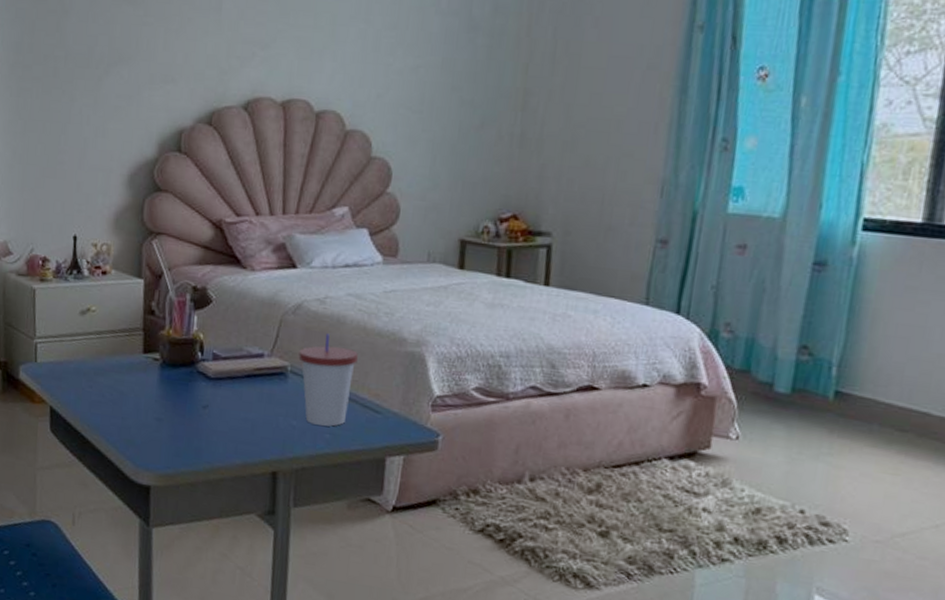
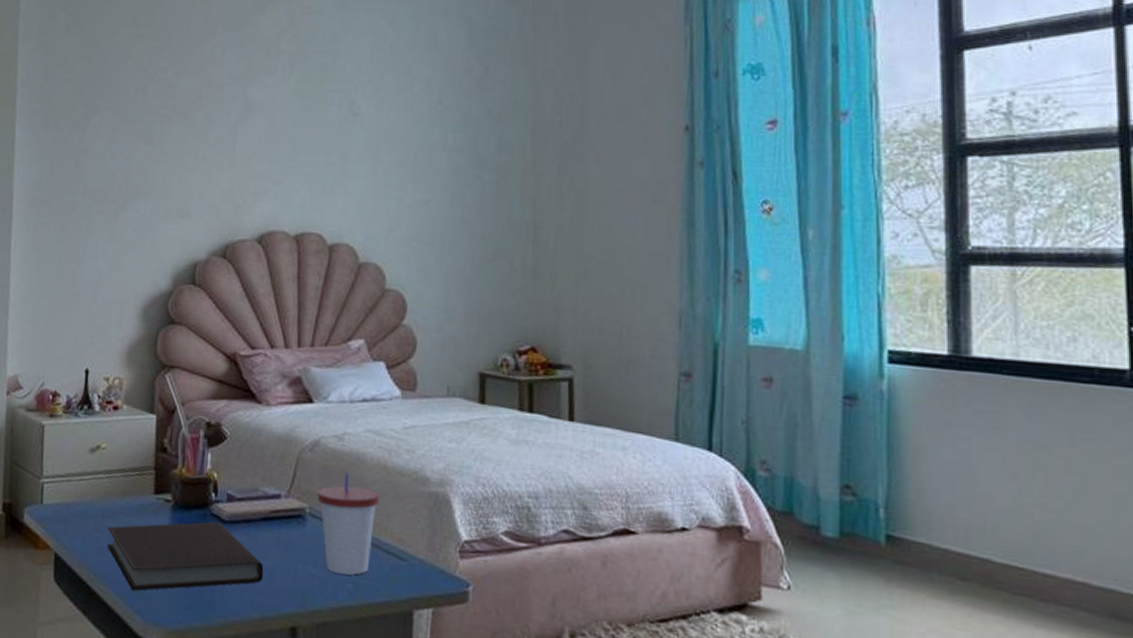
notebook: none [99,378,247,440] -> present [107,521,264,591]

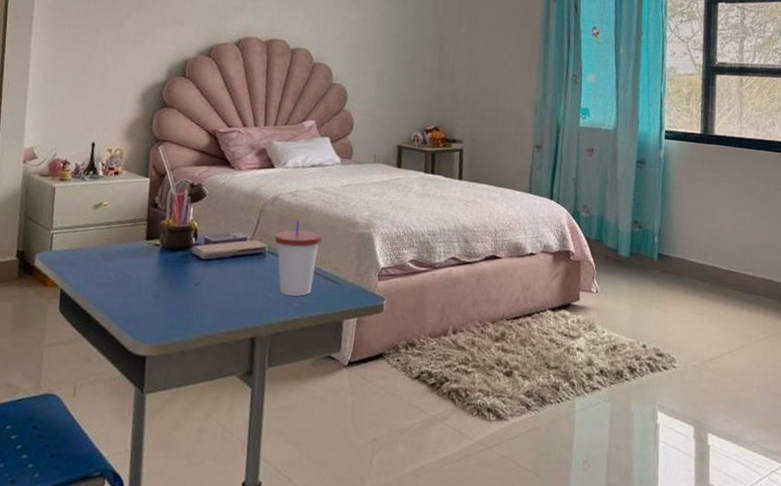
notebook: present [107,521,264,591] -> none [105,260,232,316]

